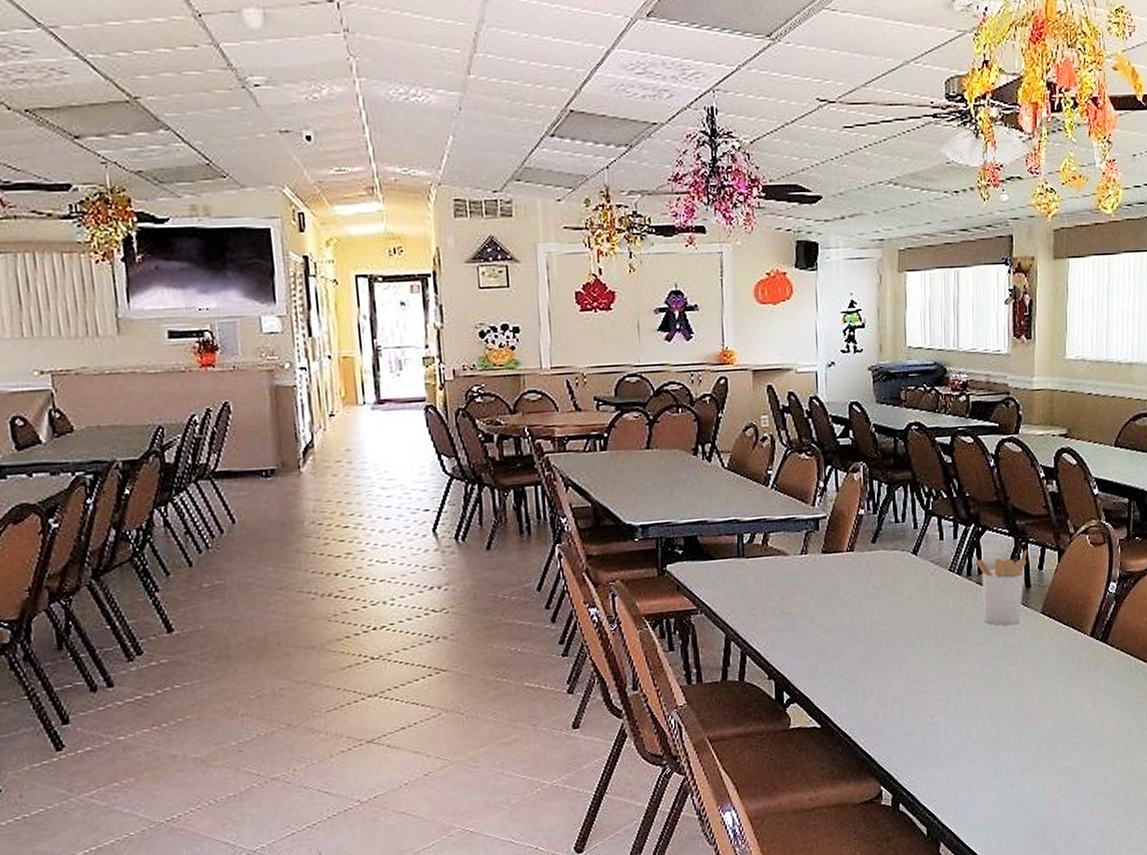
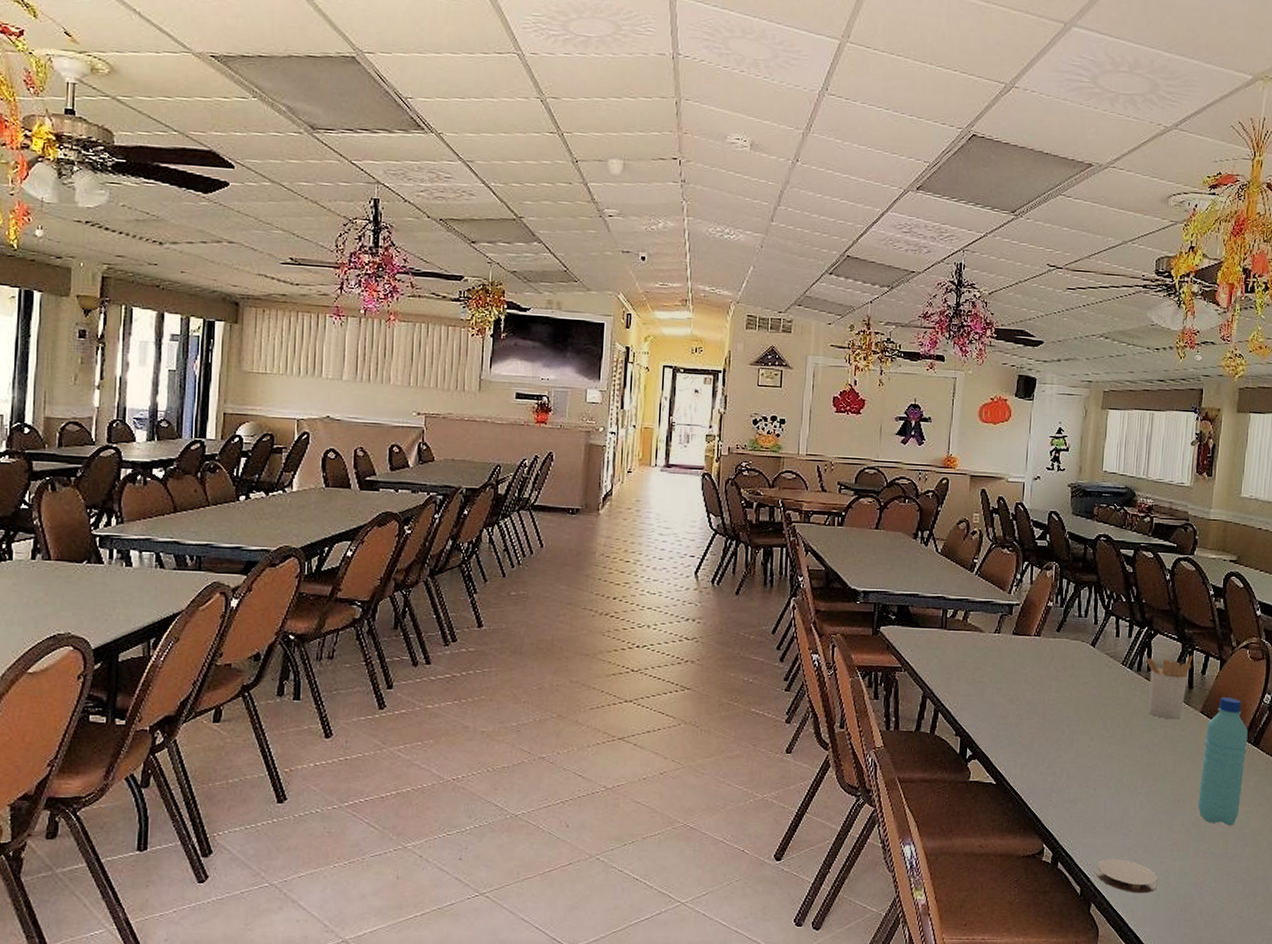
coaster: none [942,789,1010,824] -> present [1096,858,1158,894]
water bottle: none [1047,591,1095,735] -> present [1198,697,1248,826]

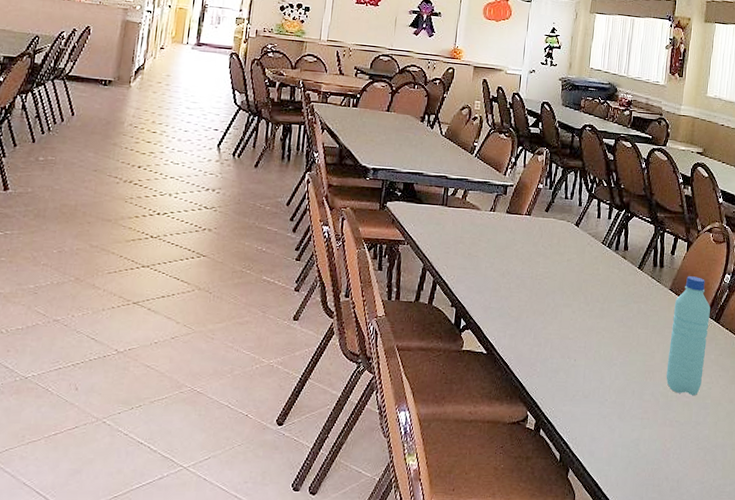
coaster: present [1096,858,1158,894] -> none [574,425,629,460]
utensil holder: present [1145,655,1194,720] -> none [622,237,664,296]

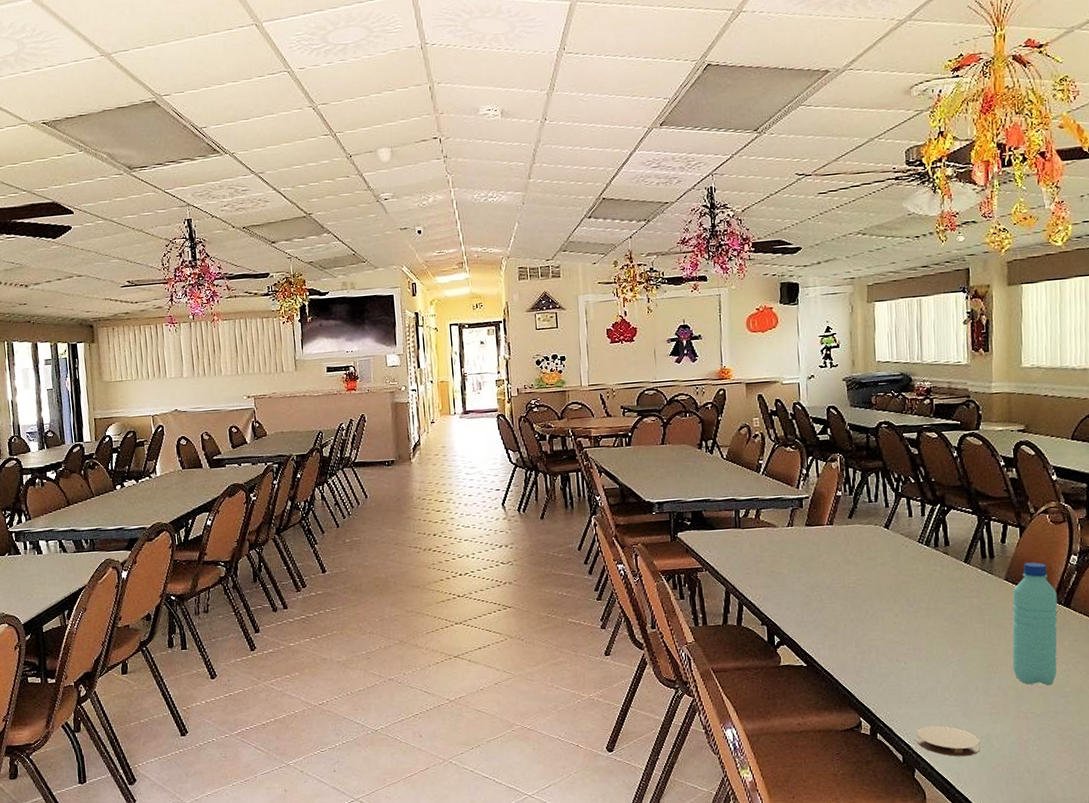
coaster: none [574,425,629,460] -> present [916,725,980,757]

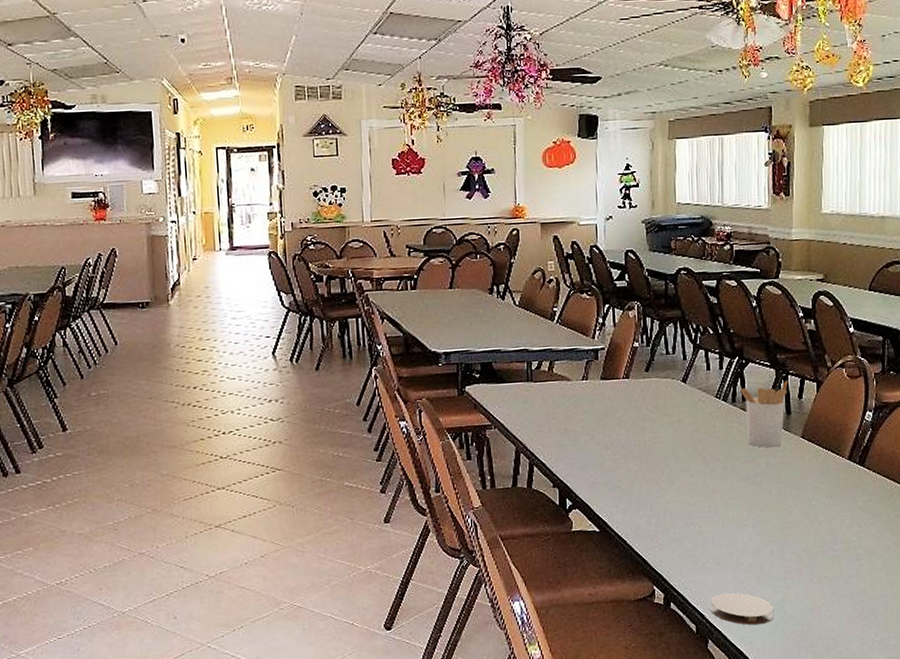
utensil holder: none [941,526,991,590] -> present [739,380,788,448]
water bottle: present [1012,562,1058,686] -> none [807,419,852,548]

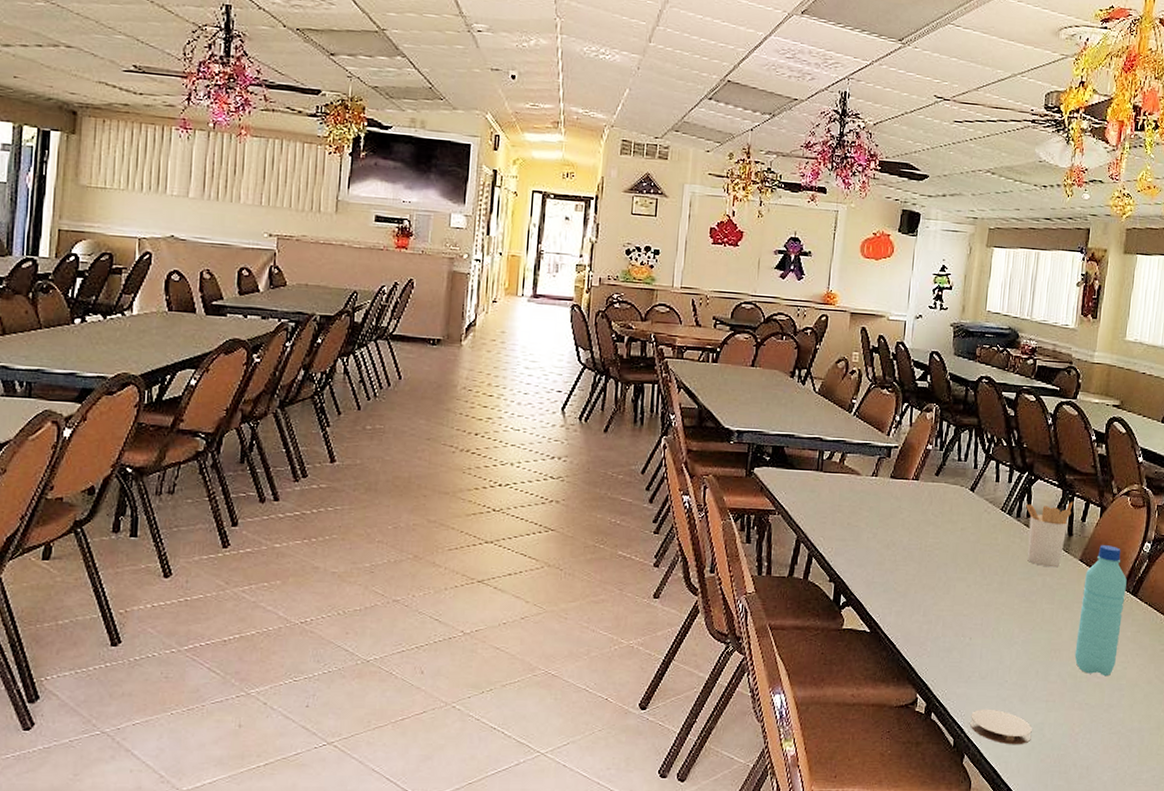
water bottle: none [807,419,852,548] -> present [1074,545,1127,677]

